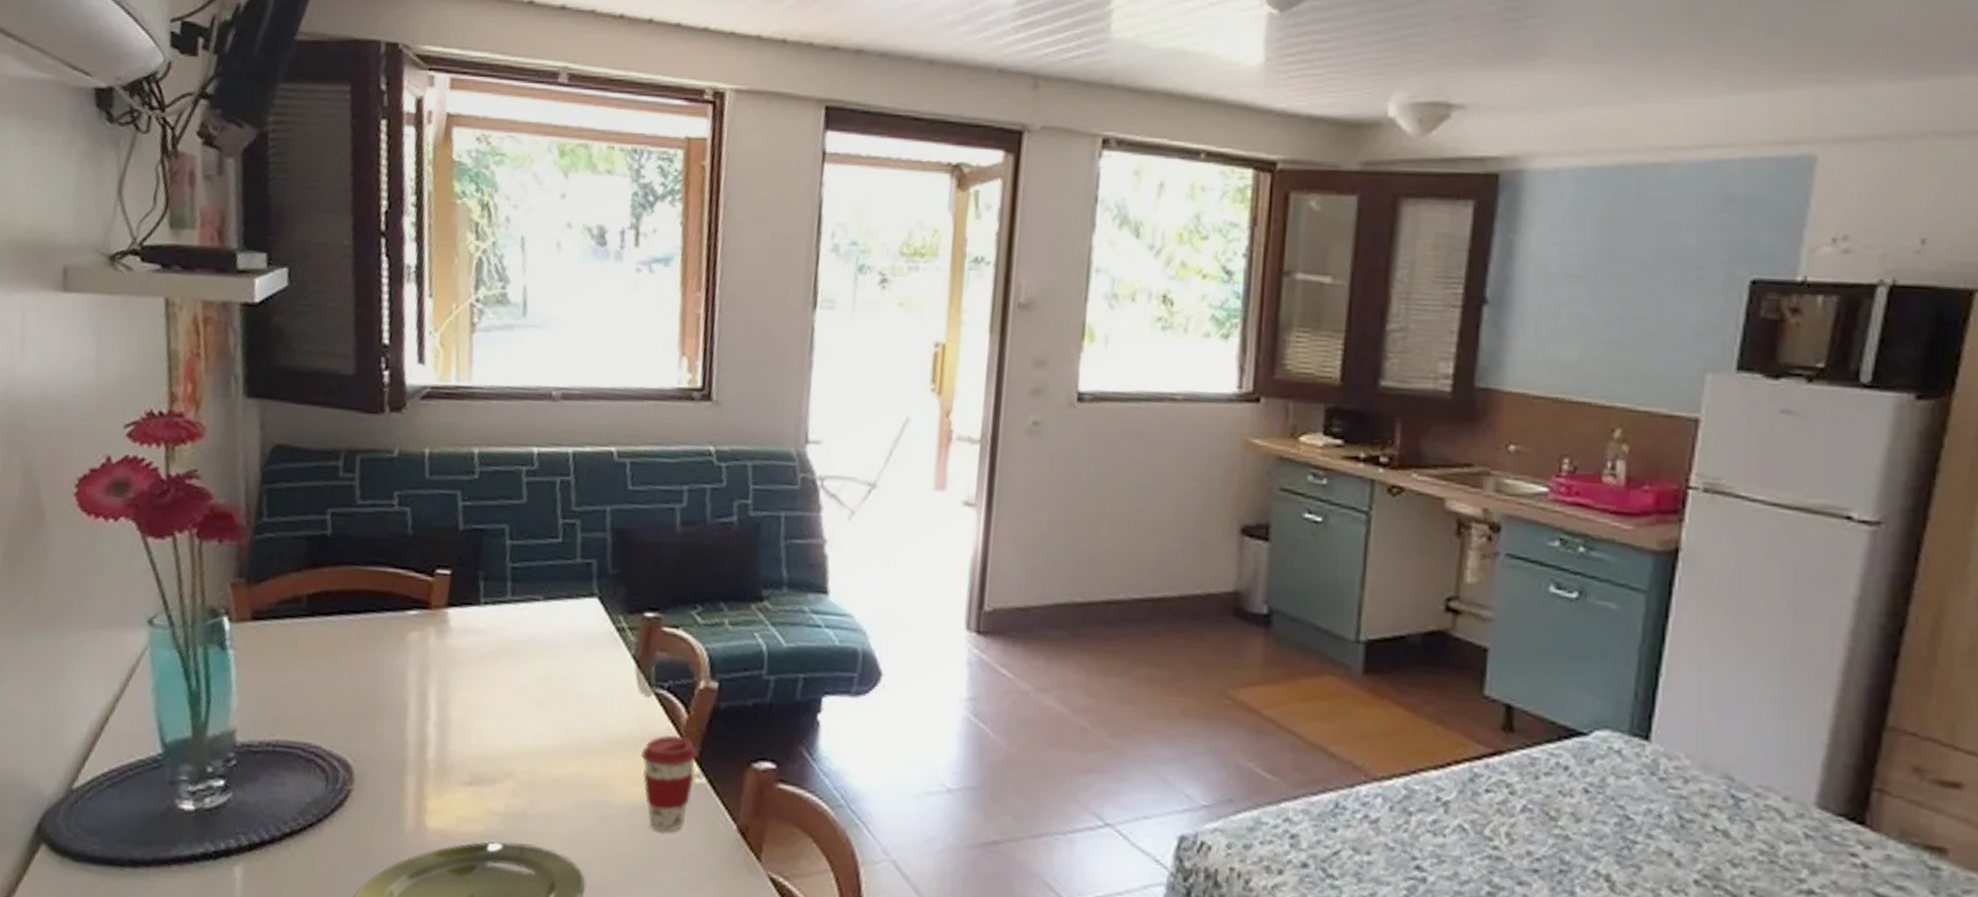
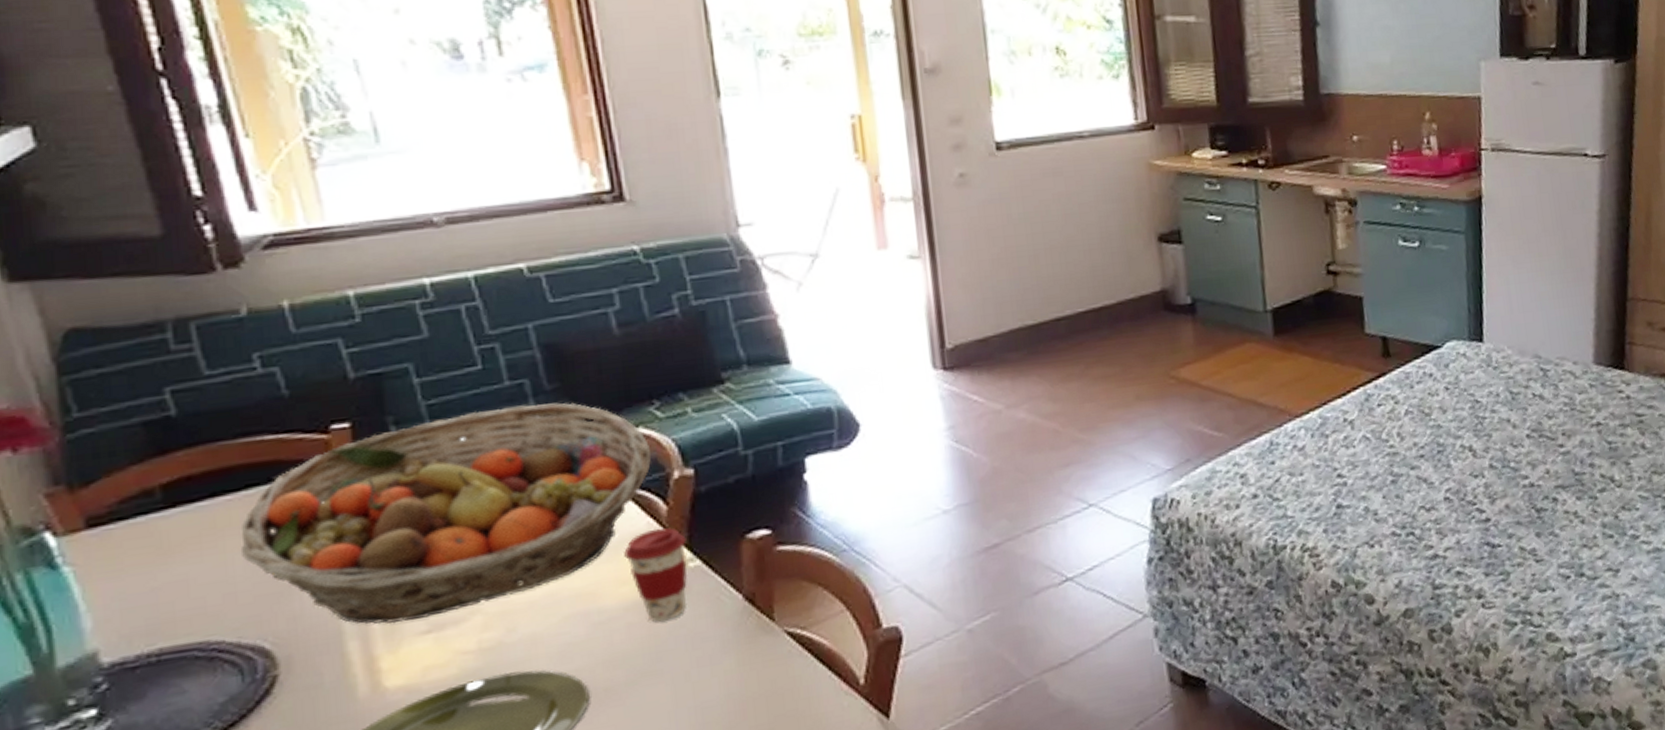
fruit basket: none [349,582,685,770] -> present [241,402,652,624]

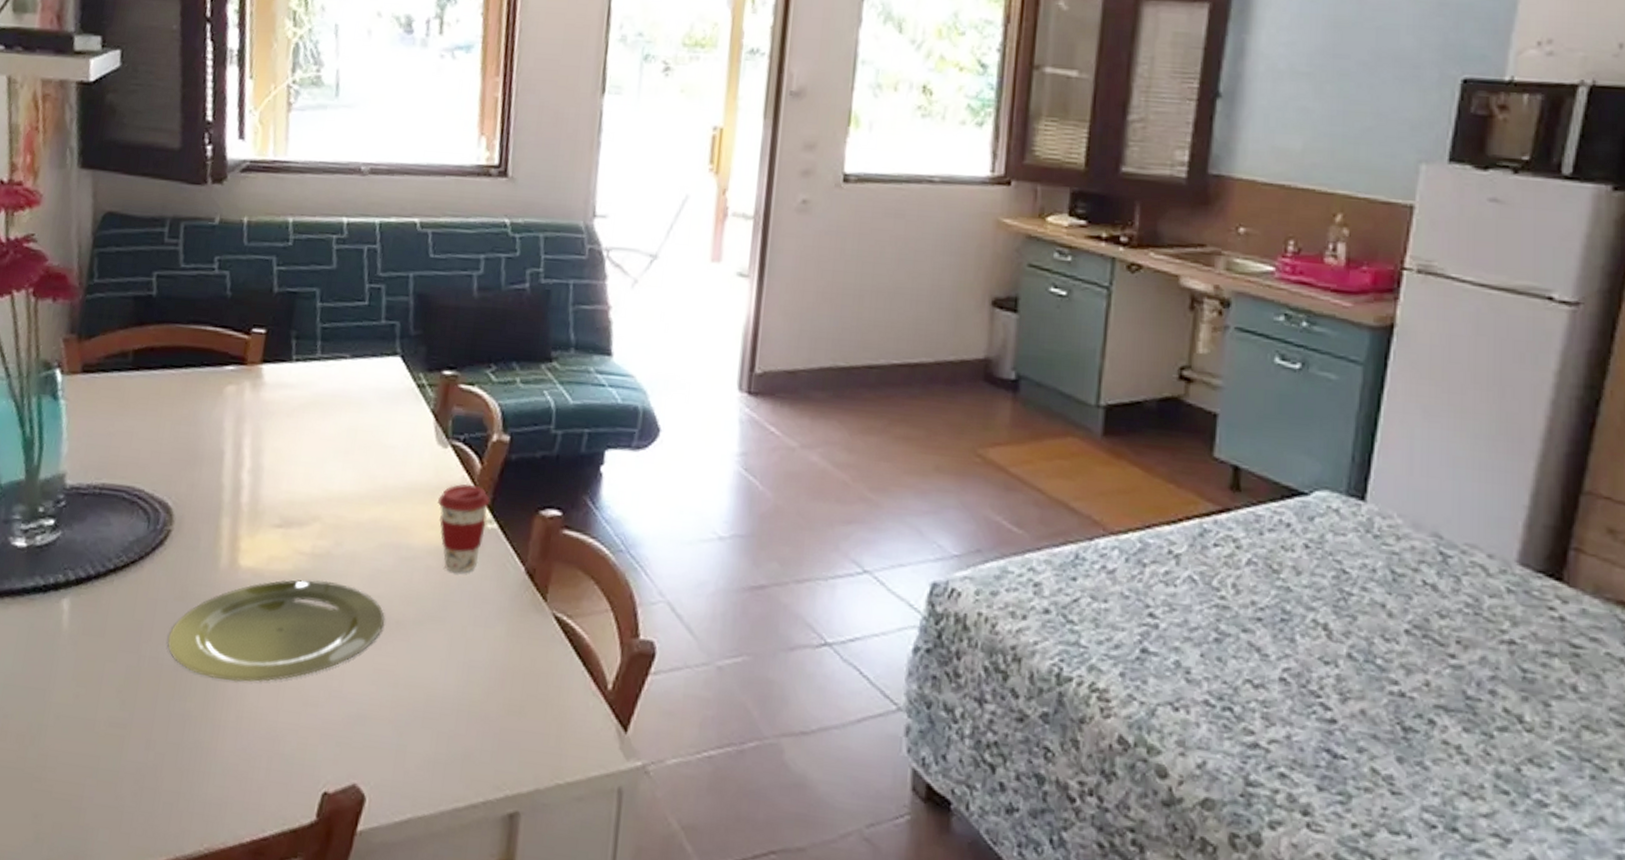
fruit basket: present [241,402,652,624] -> none [171,342,480,514]

